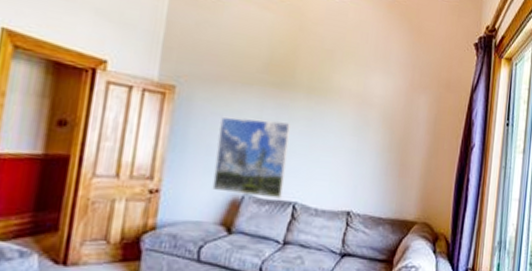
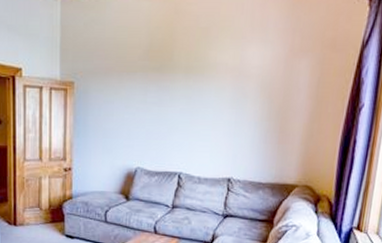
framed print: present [212,117,290,199] -> none [111,102,172,170]

